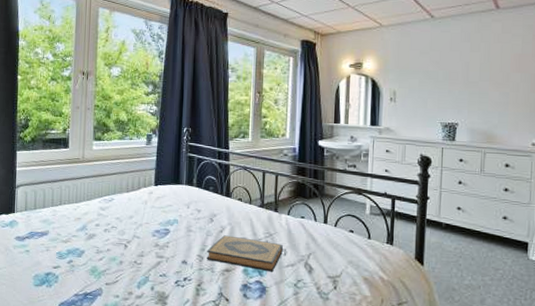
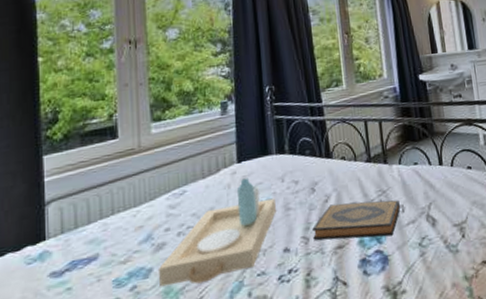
serving tray: none [88,199,180,271] -> present [159,178,276,287]

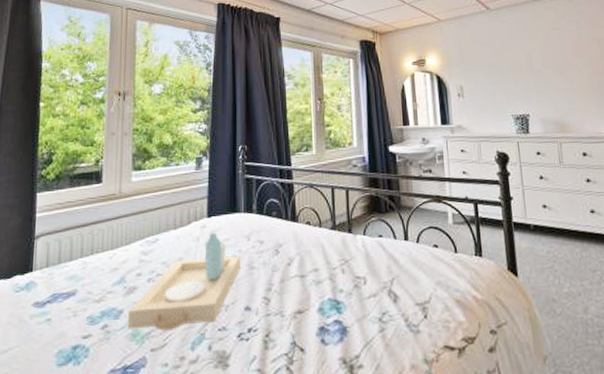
hardback book: present [312,199,400,240] -> none [274,268,362,307]

